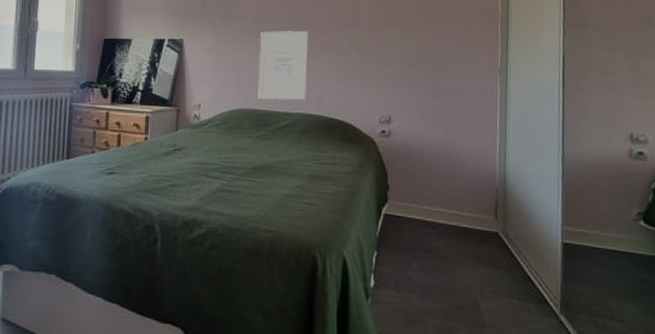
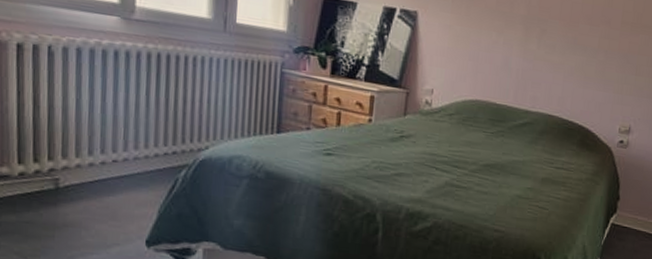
wall art: present [258,31,308,101] -> none [496,16,557,99]

